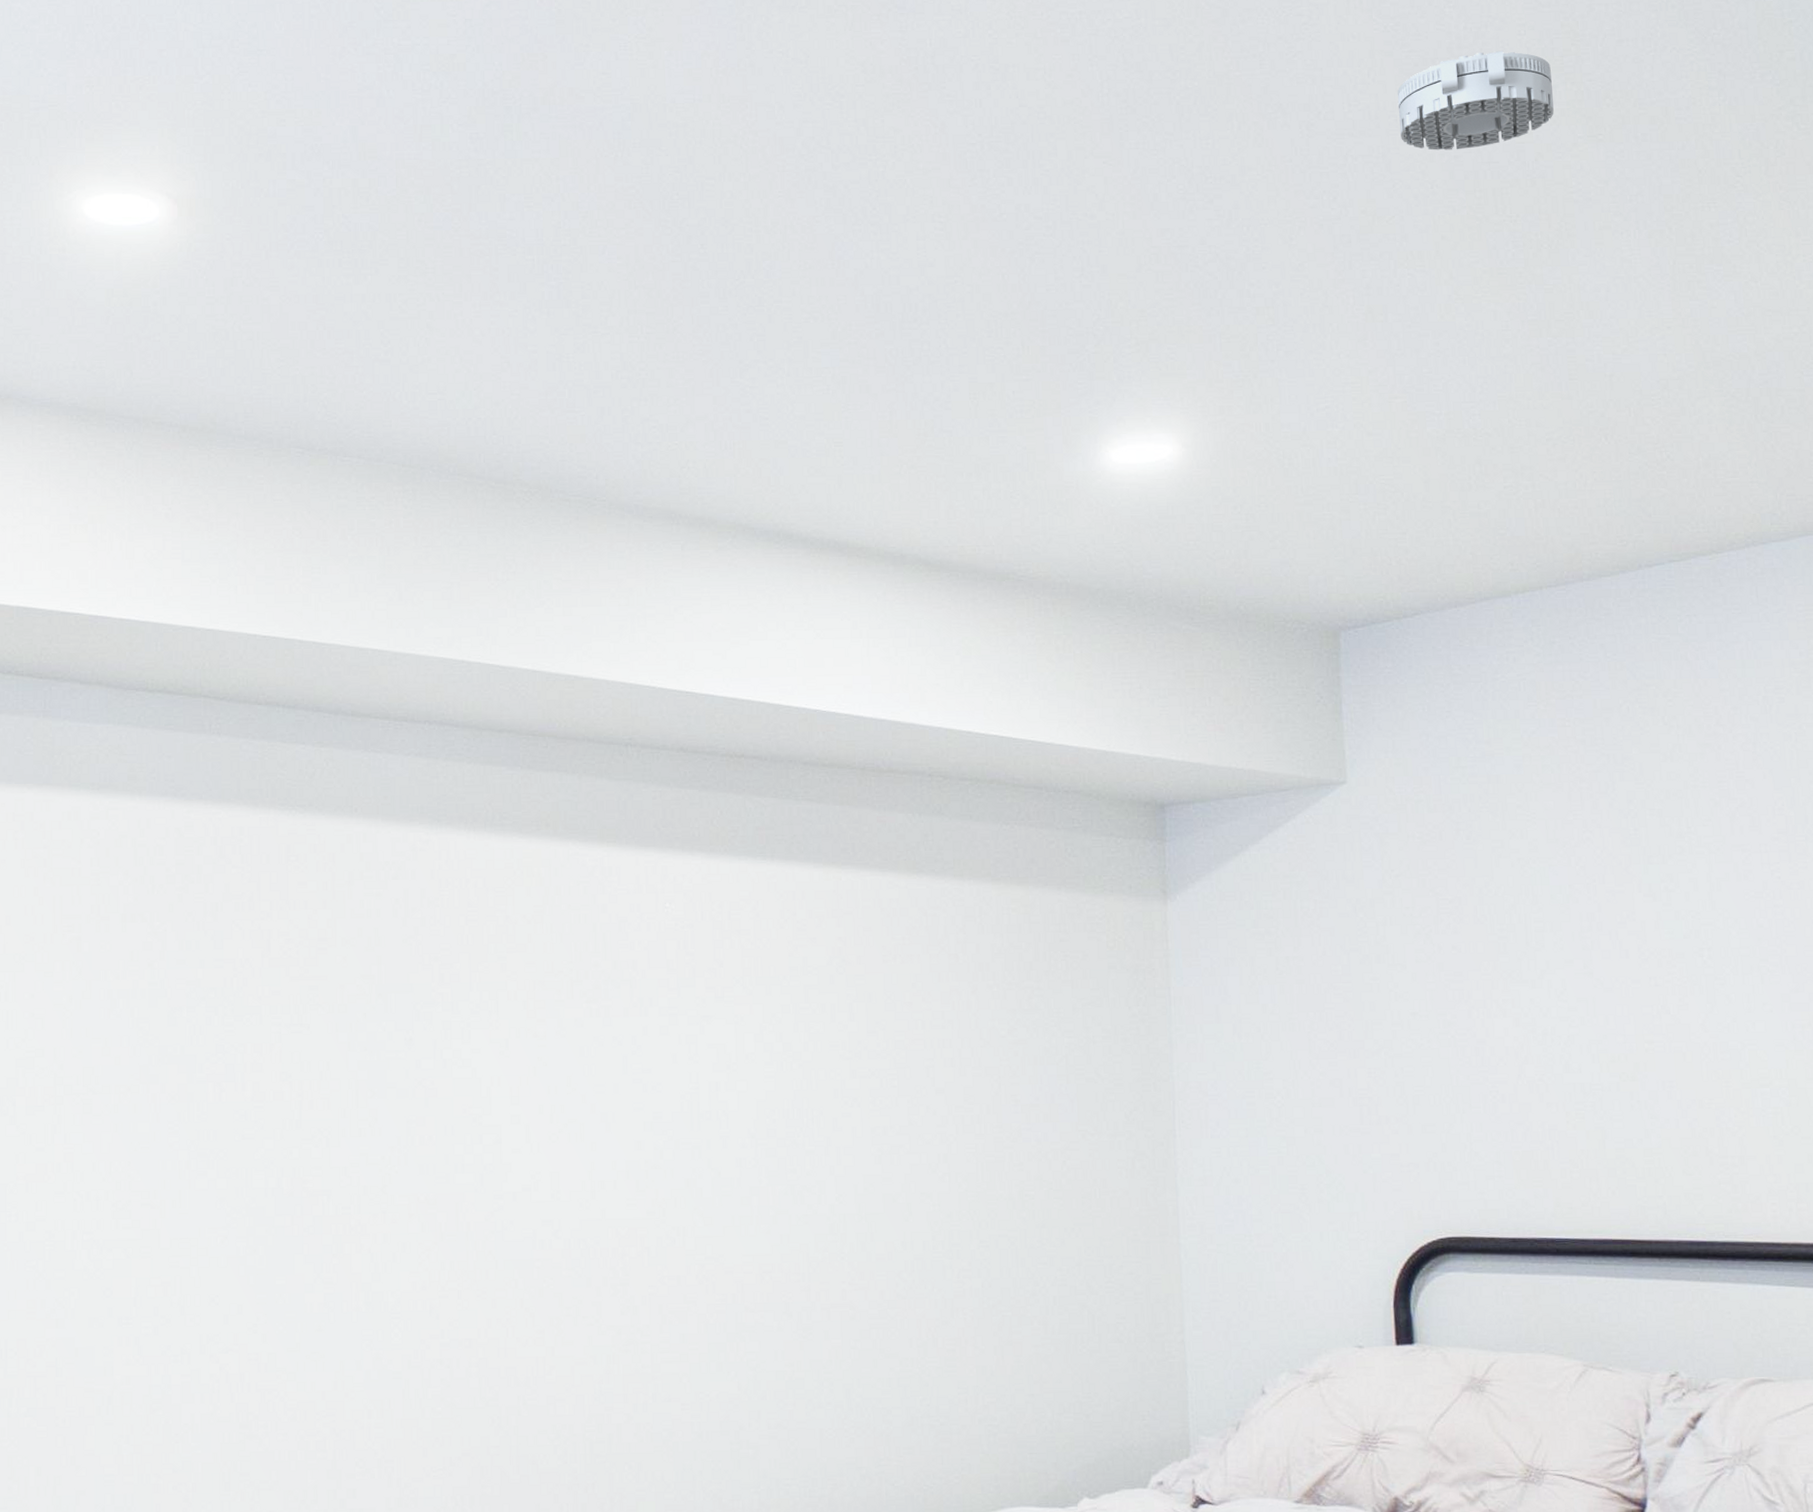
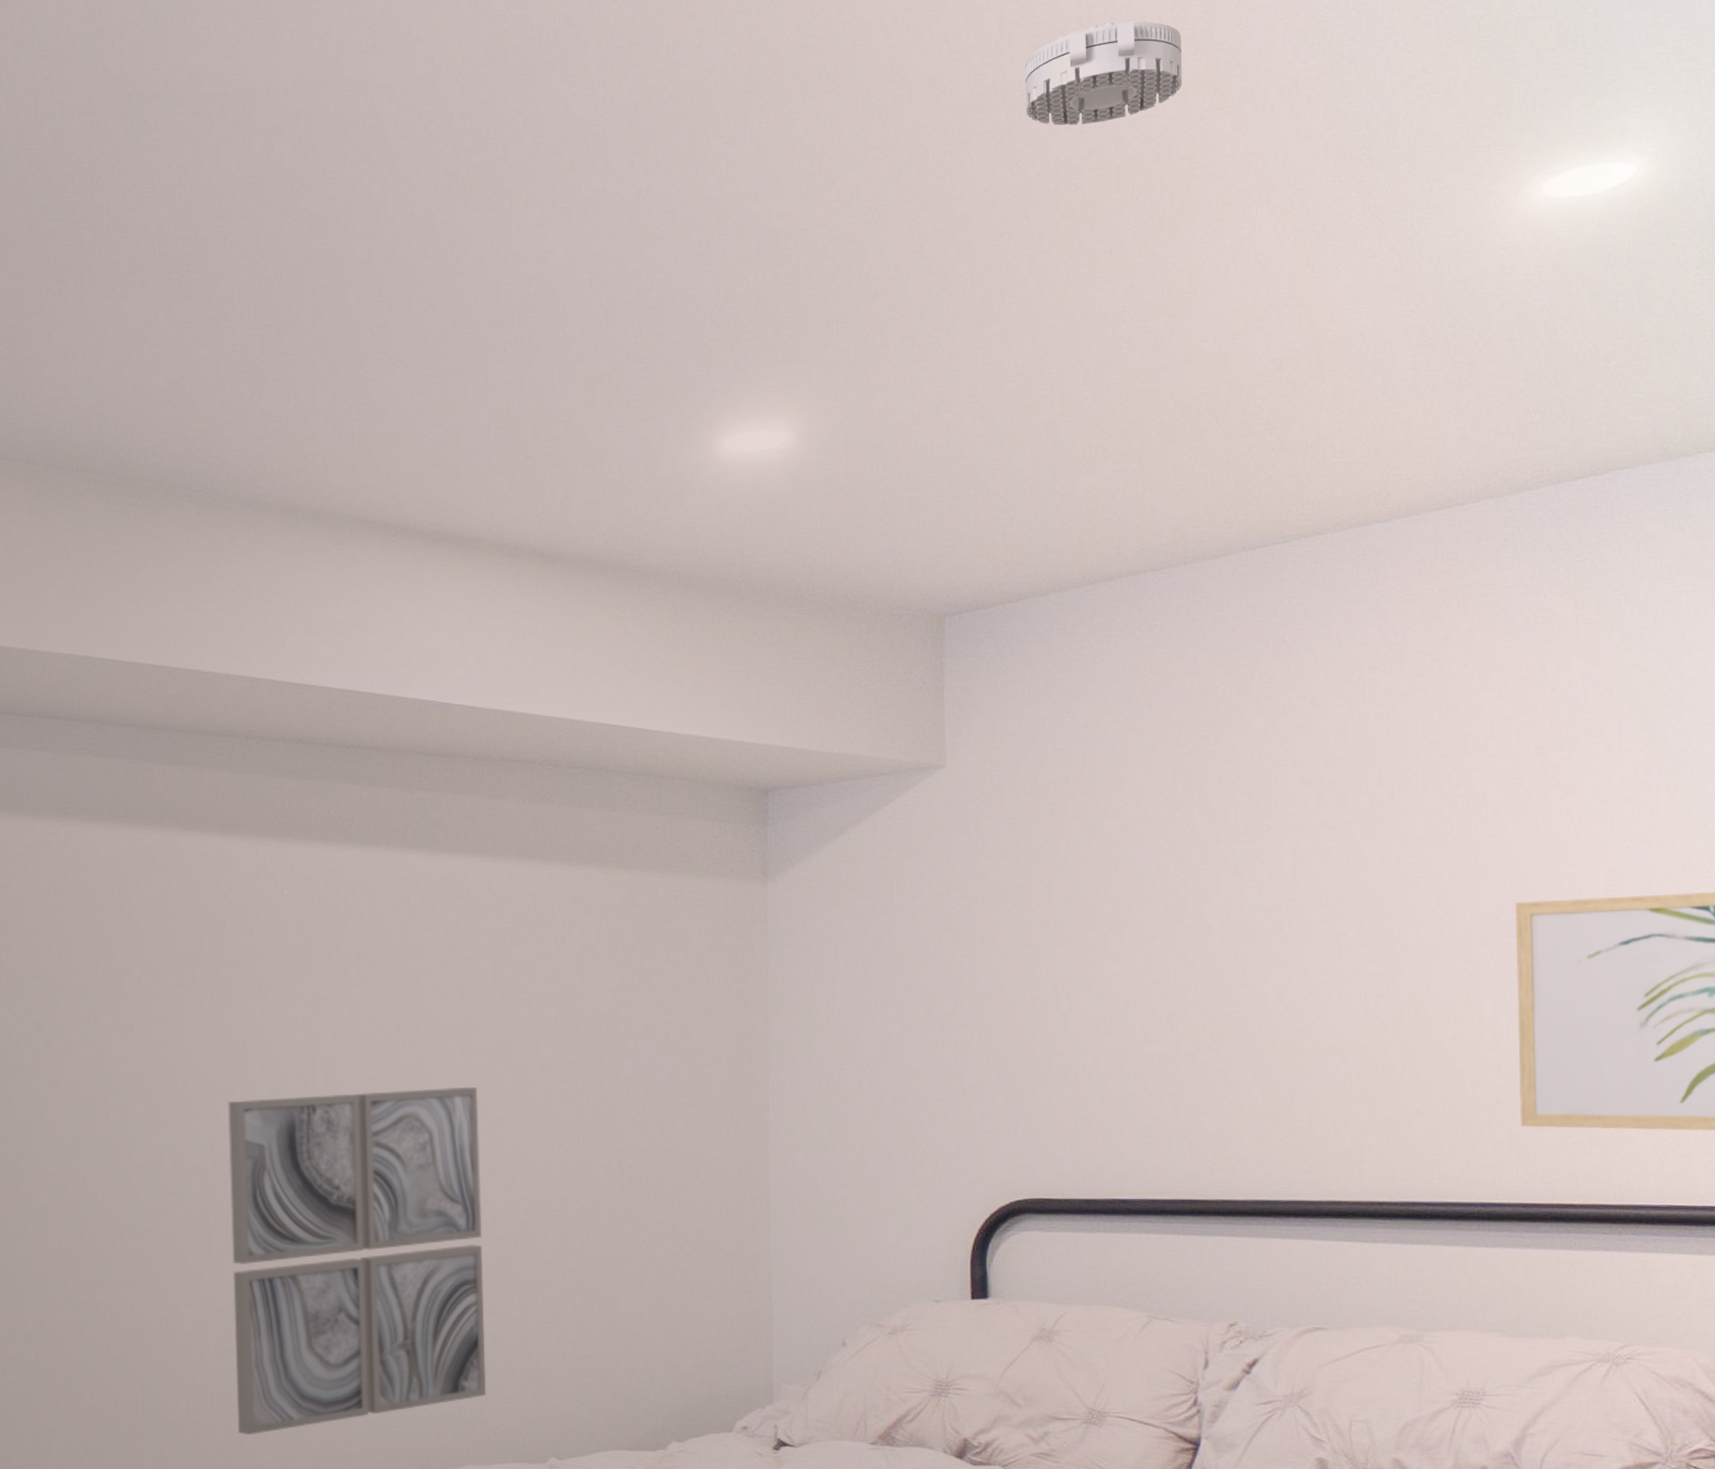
wall art: none [608,1111,885,1487] -> present [228,1086,487,1436]

